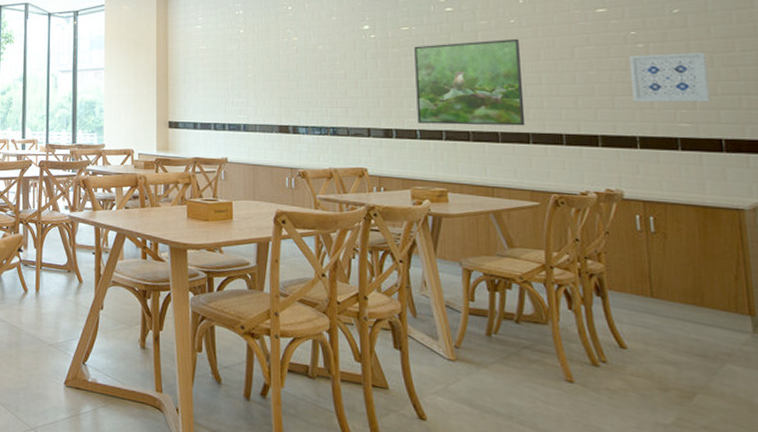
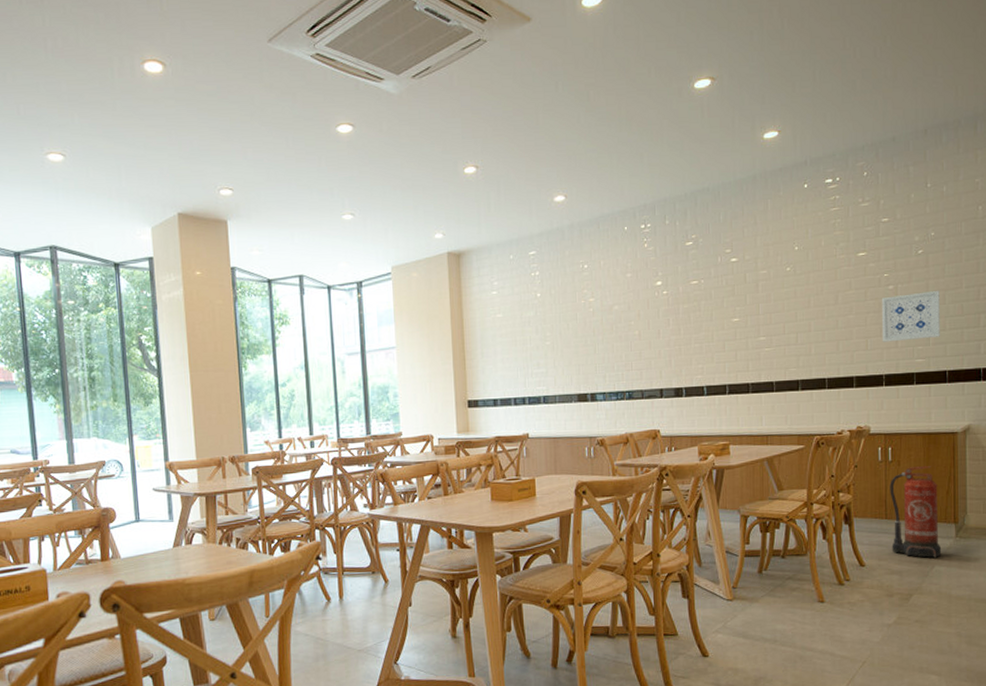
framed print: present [414,38,526,126] -> none [703,287,796,380]
fire extinguisher: none [654,242,735,355] -> present [890,466,942,559]

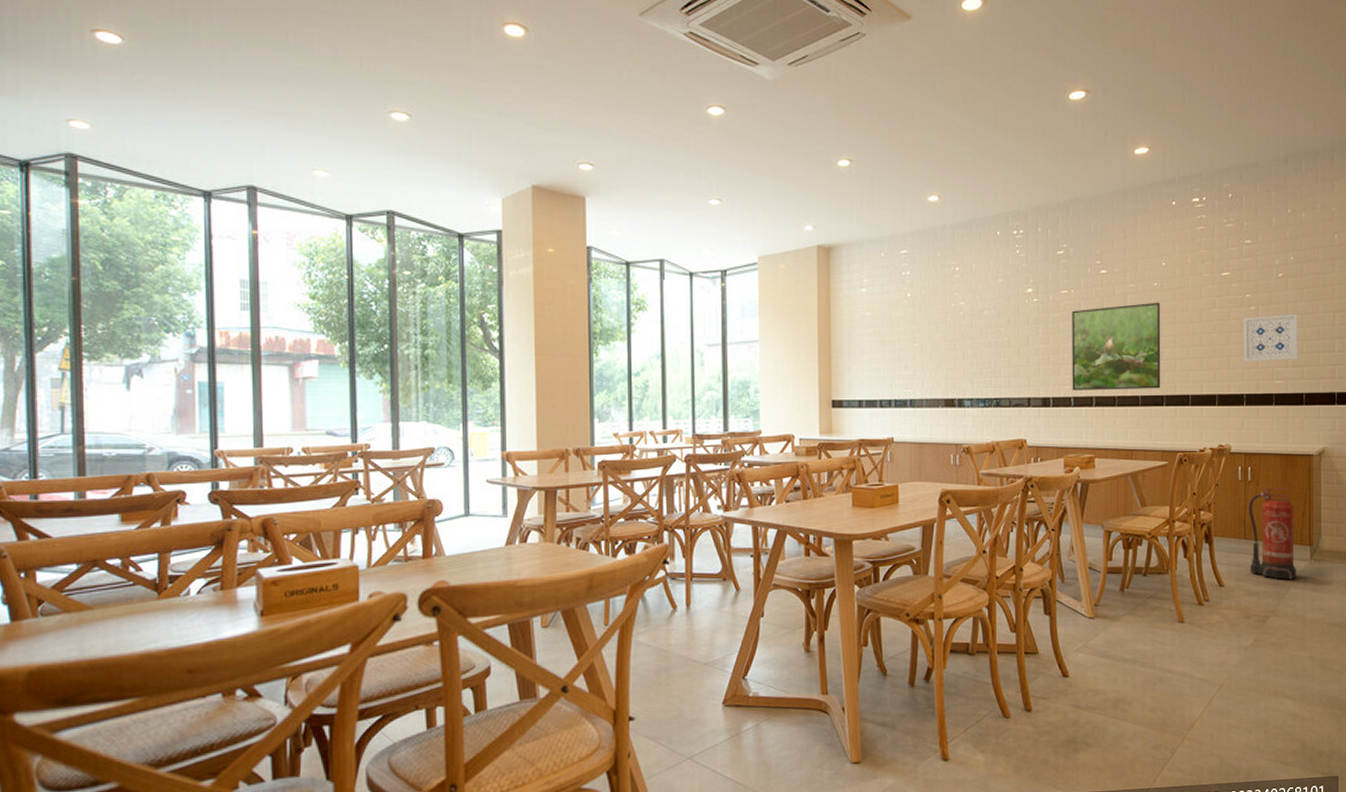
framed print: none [703,287,796,380] -> present [1072,302,1161,391]

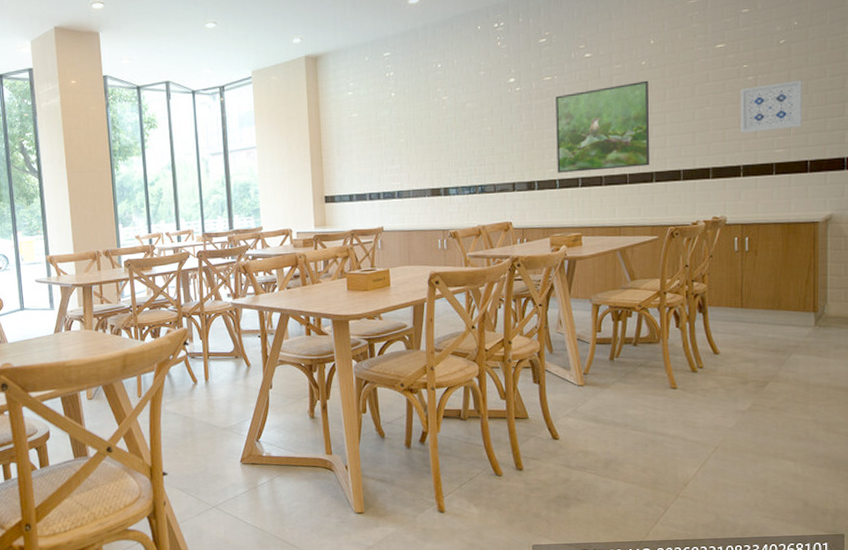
fire extinguisher: present [1249,487,1297,581] -> none [746,255,800,347]

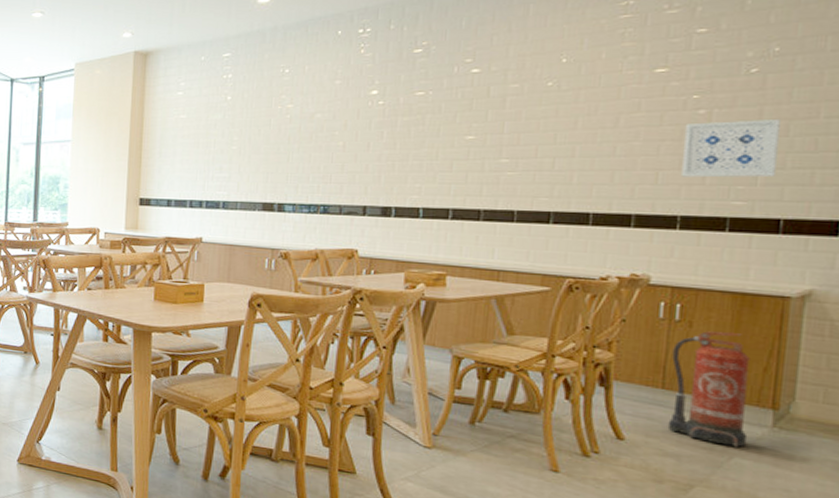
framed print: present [556,80,650,173] -> none [422,104,555,204]
fire extinguisher: none [746,255,800,347] -> present [667,331,750,448]

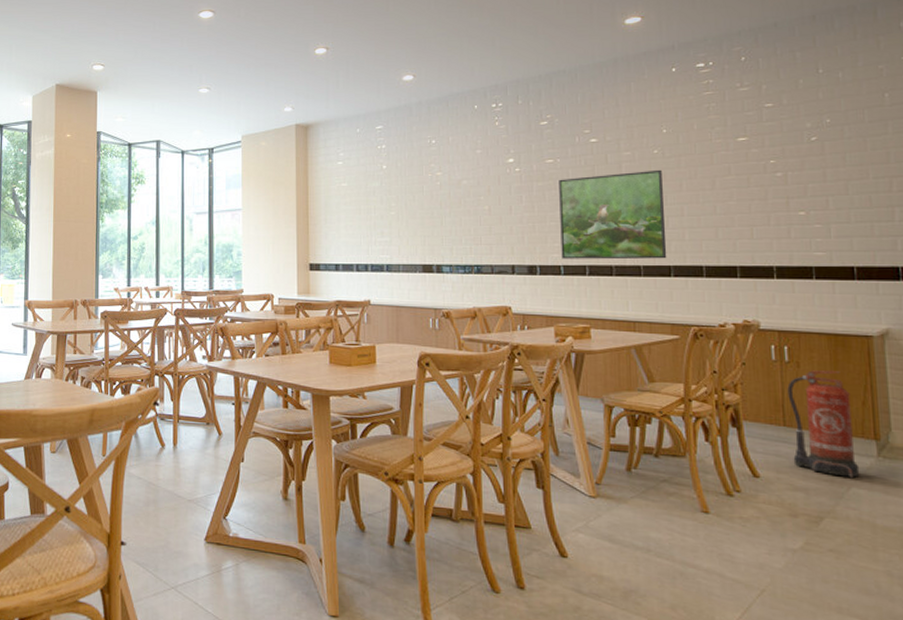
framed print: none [422,104,555,204] -> present [559,169,667,260]
wall art: present [680,118,781,178] -> none [767,179,844,232]

